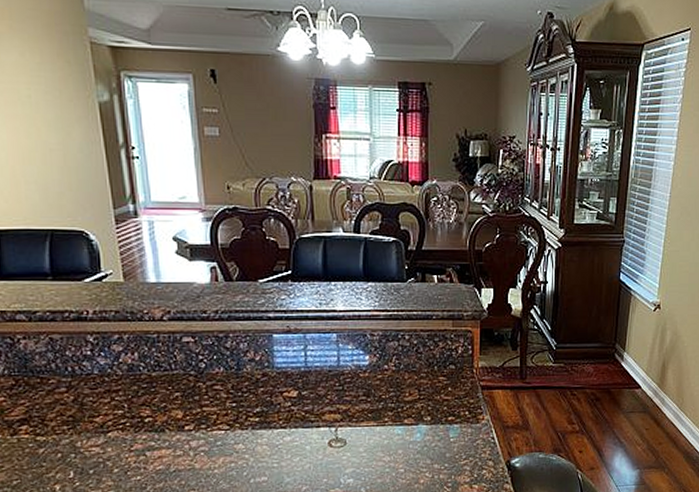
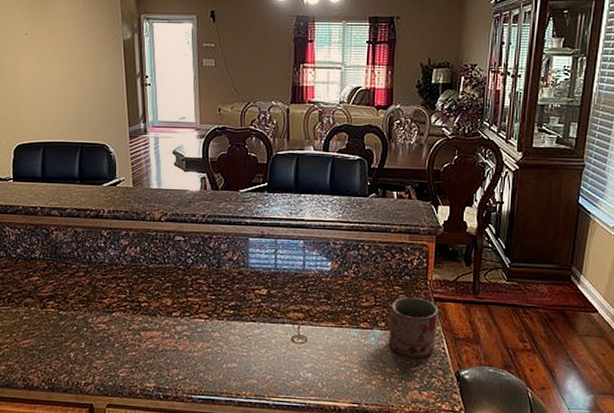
mug: none [435,385,485,451] -> present [388,294,438,357]

